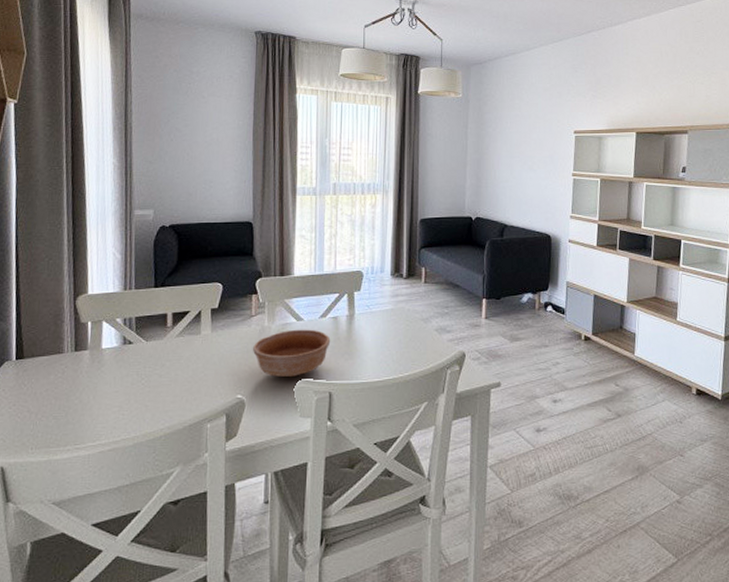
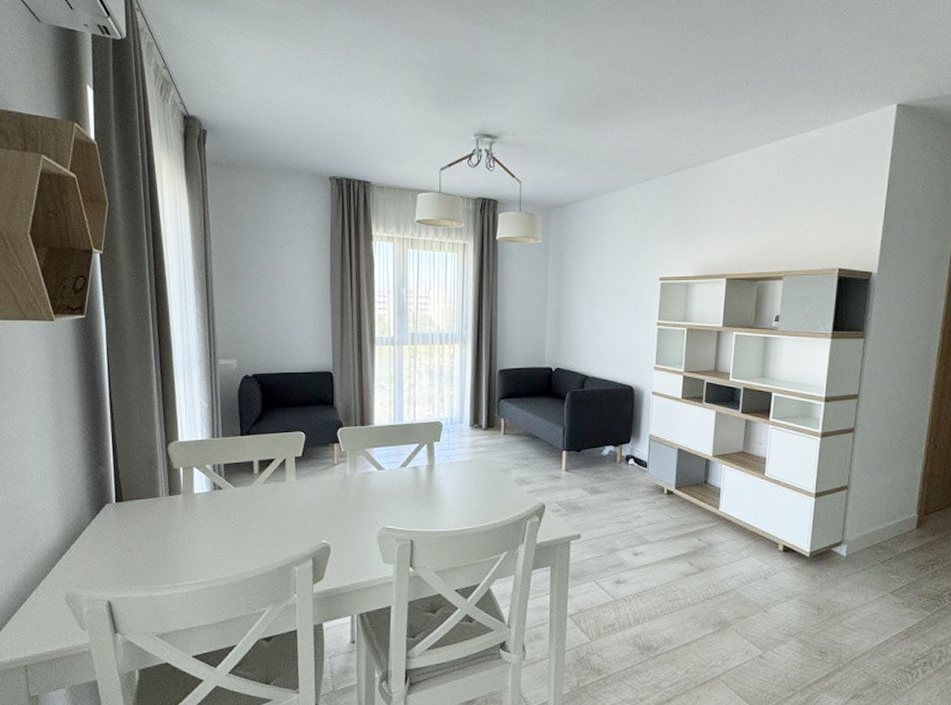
bowl: present [252,329,331,378] -> none [335,478,411,525]

